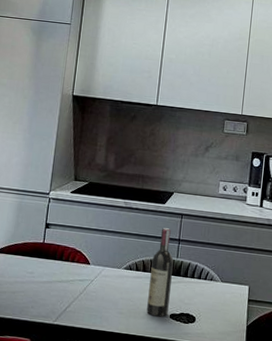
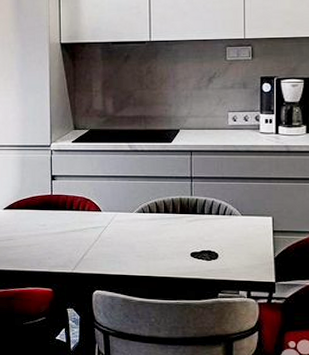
wine bottle: present [146,228,174,317] -> none [165,167,188,257]

